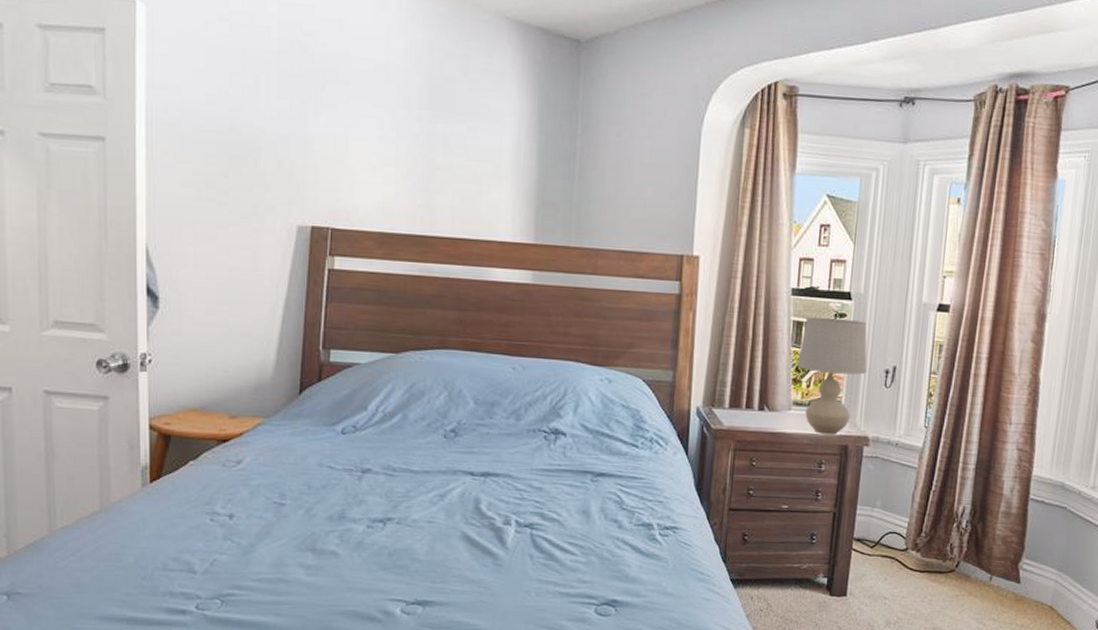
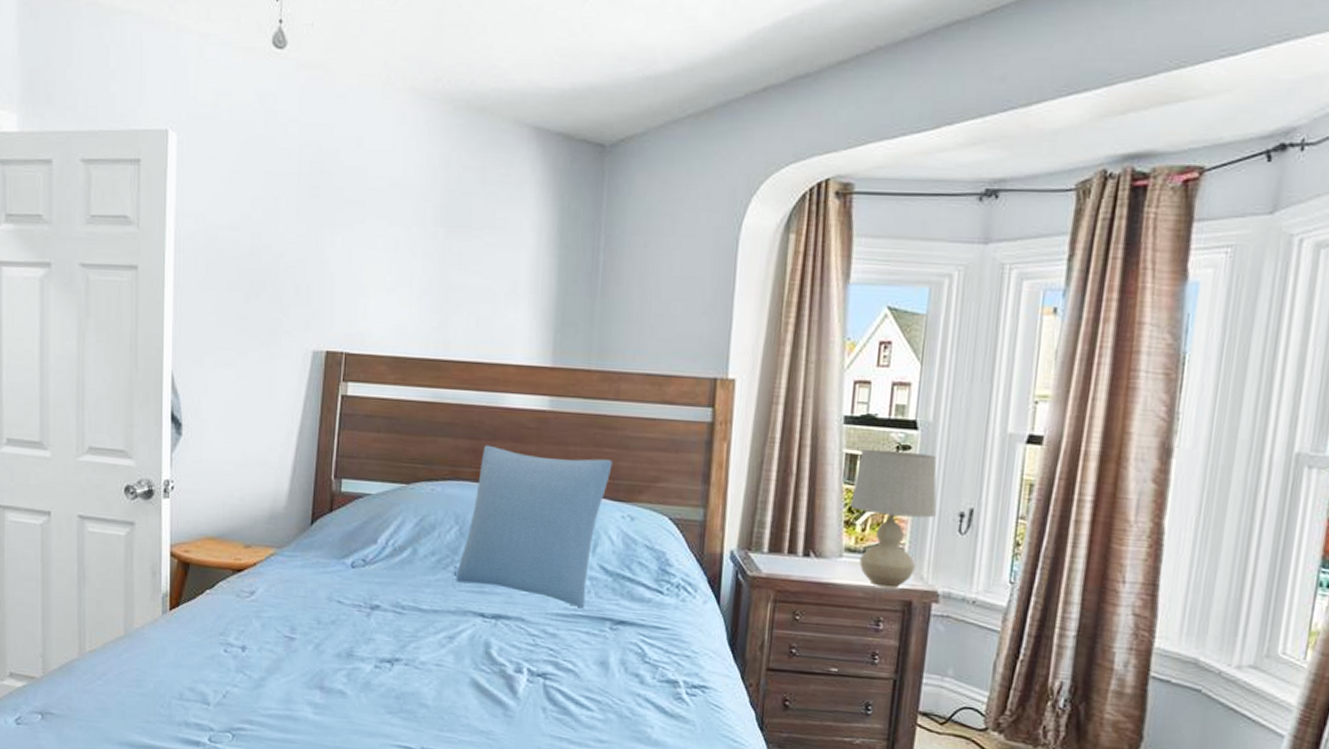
pillow: none [446,316,591,464] -> present [456,445,613,609]

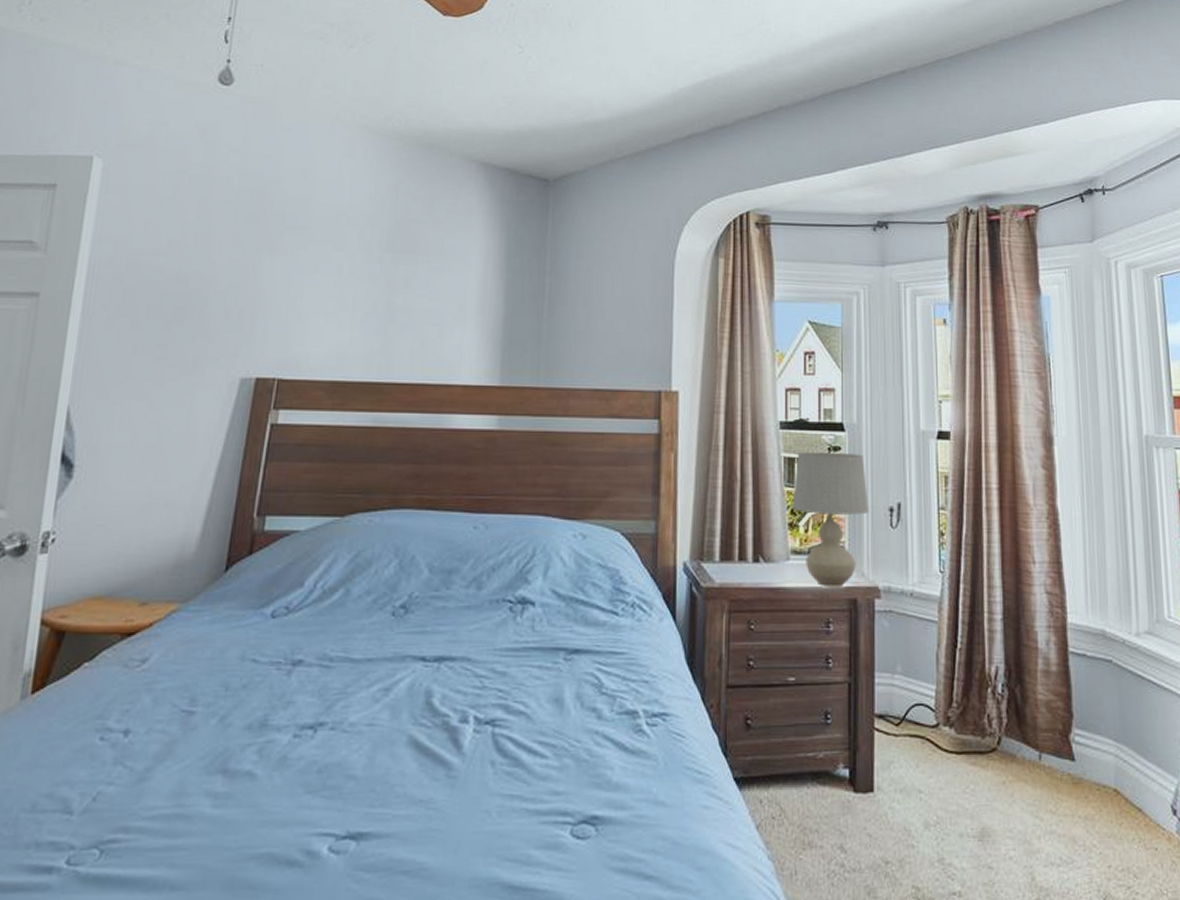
pillow: present [456,445,613,609] -> none [394,469,563,640]

